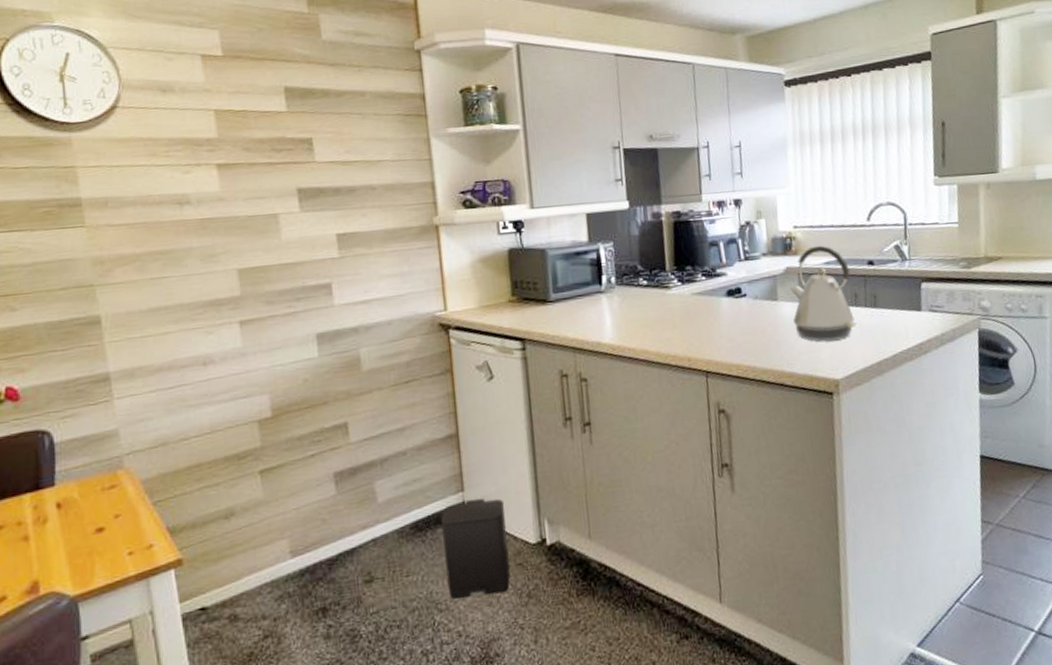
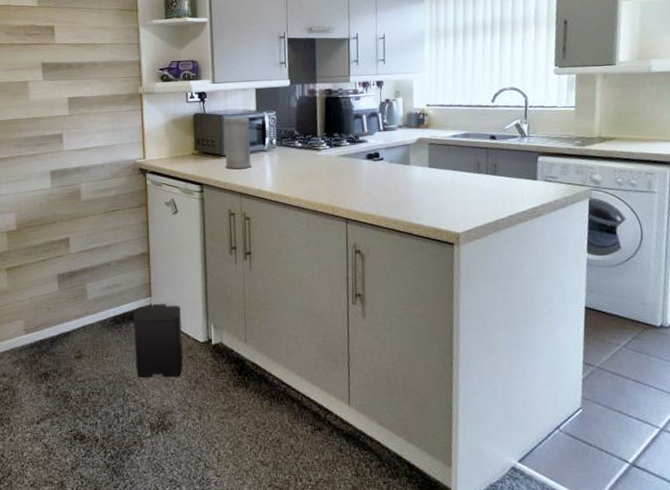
canister: none [547,250,586,319] -> present [224,117,251,170]
kettle: present [791,245,857,342] -> none [421,121,478,200]

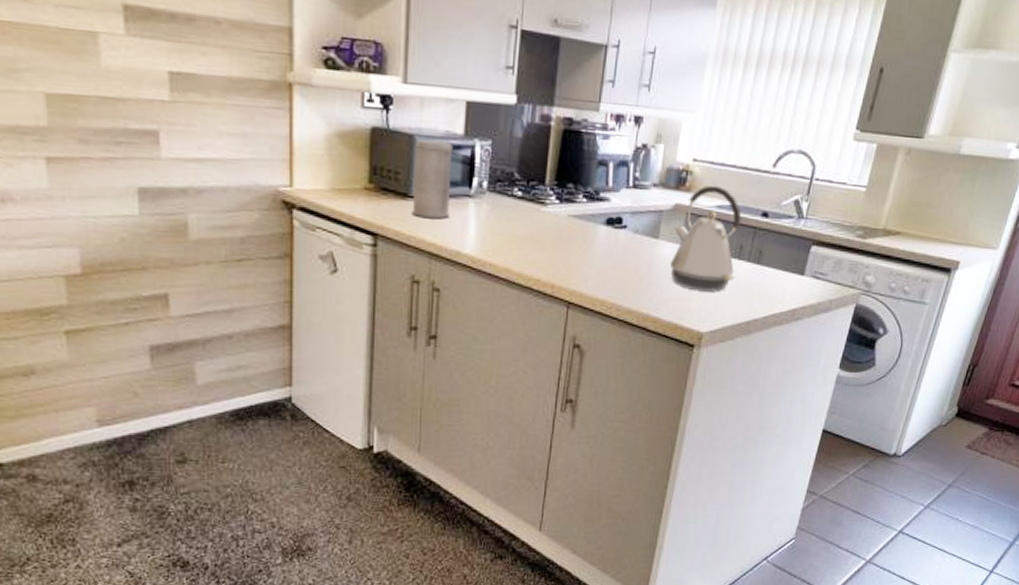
pedal bin: present [133,303,183,378] -> none [263,395,334,492]
kettle: none [421,121,478,200] -> present [671,185,742,291]

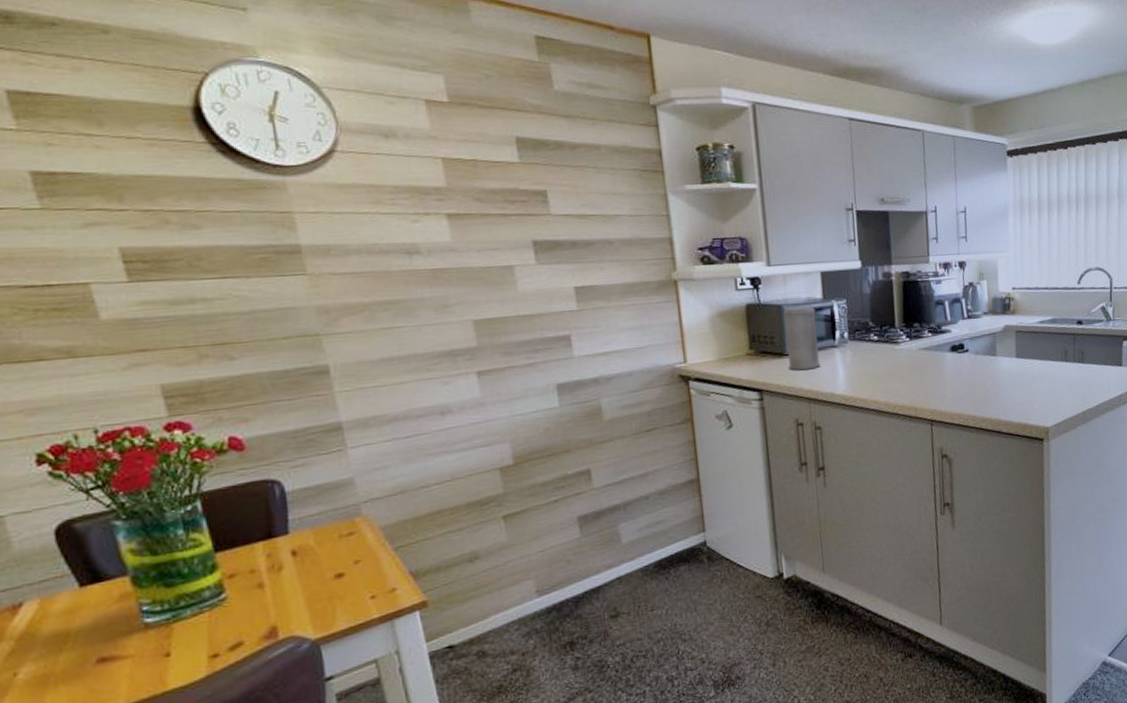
kettle: present [671,185,742,291] -> none [1008,305,1066,393]

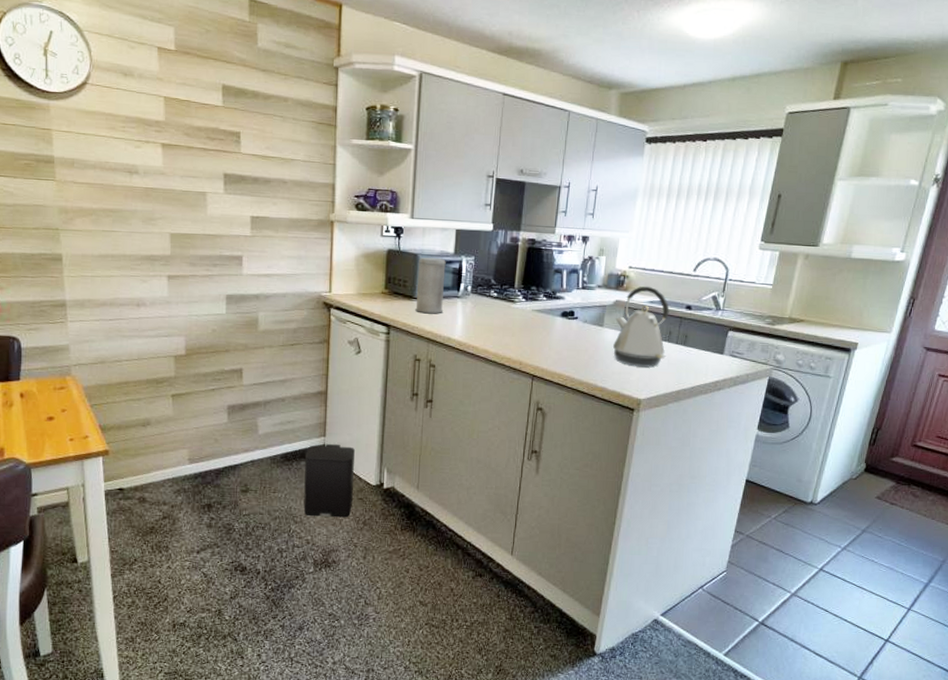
pedal bin: none [683,537,750,630] -> present [303,443,356,518]
kettle: none [1008,305,1066,393] -> present [613,286,670,367]

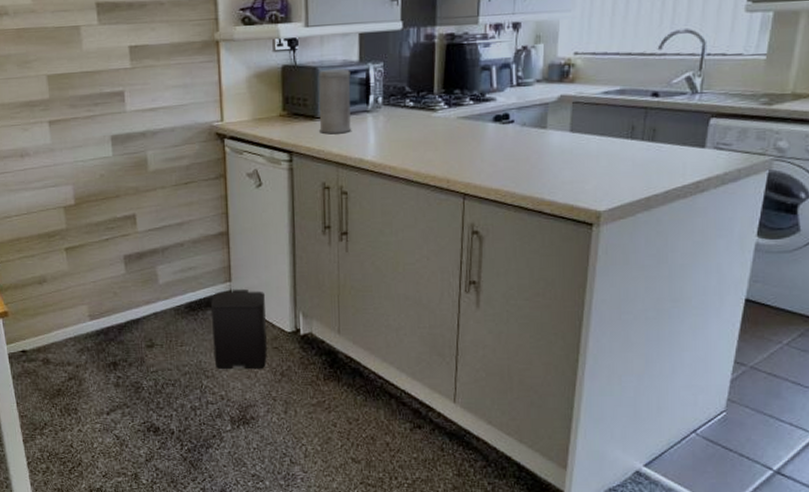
kettle: present [613,286,670,367] -> none [561,73,630,172]

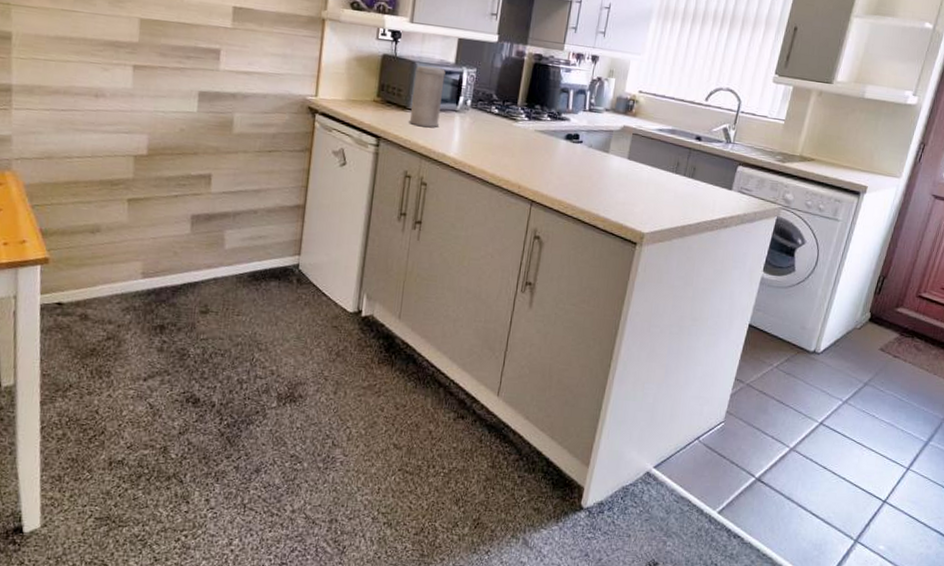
pedal bin: present [210,289,267,370] -> none [270,263,333,347]

